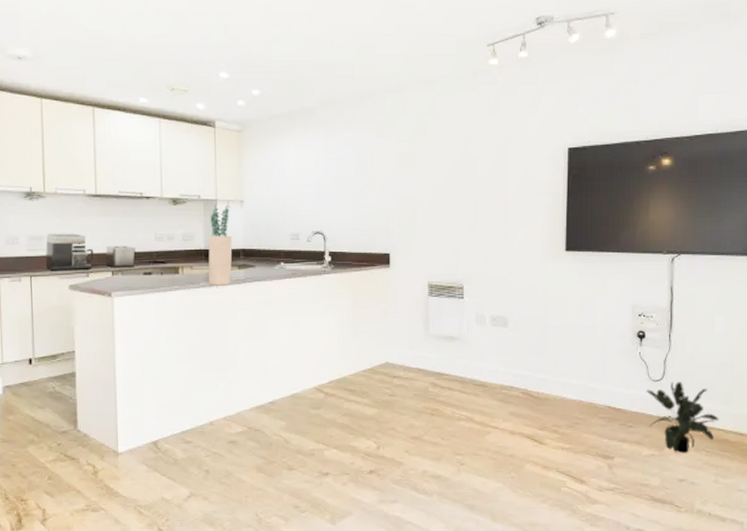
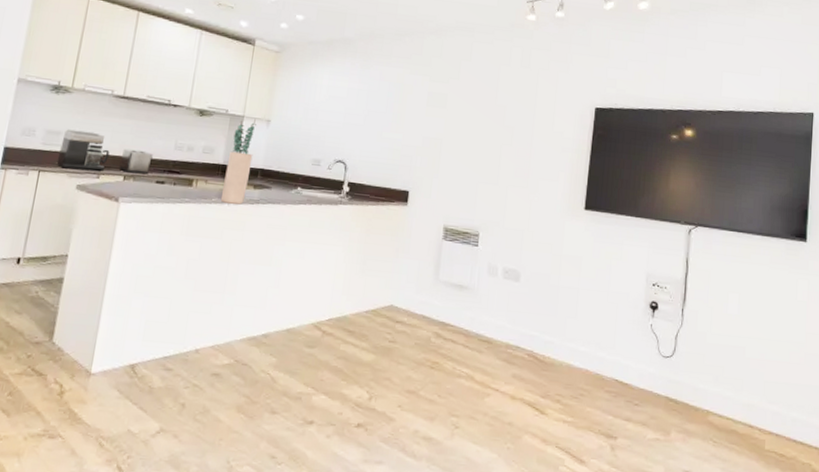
potted plant: present [646,381,719,453] -> none [655,359,728,441]

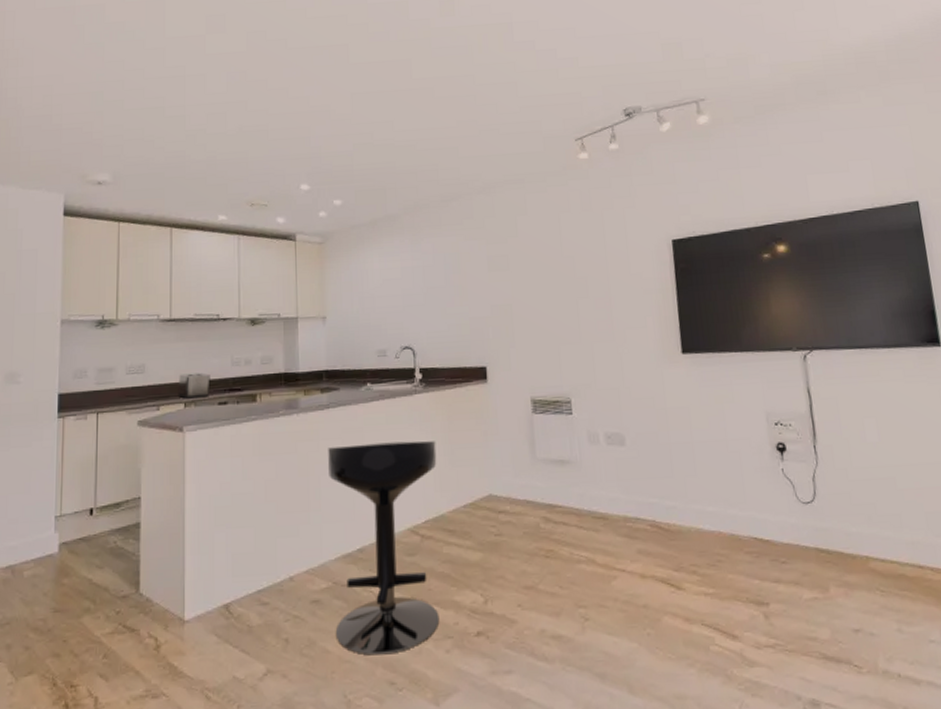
coffee maker: present [56,129,110,171] -> none [113,362,165,406]
vase: present [220,119,256,205] -> none [288,318,315,414]
bar stool: none [229,239,351,432] -> present [327,440,440,656]

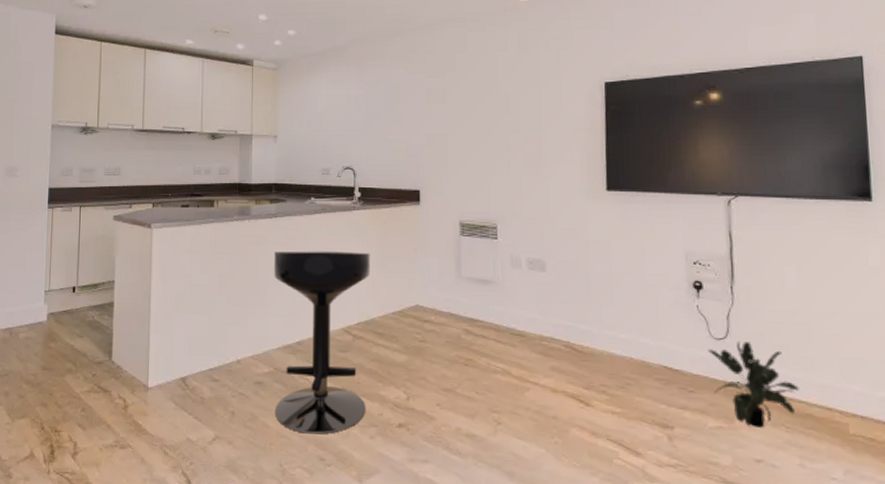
toaster: present [178,372,211,399] -> none [147,178,175,200]
potted plant: none [796,502,890,594] -> present [708,340,799,428]

